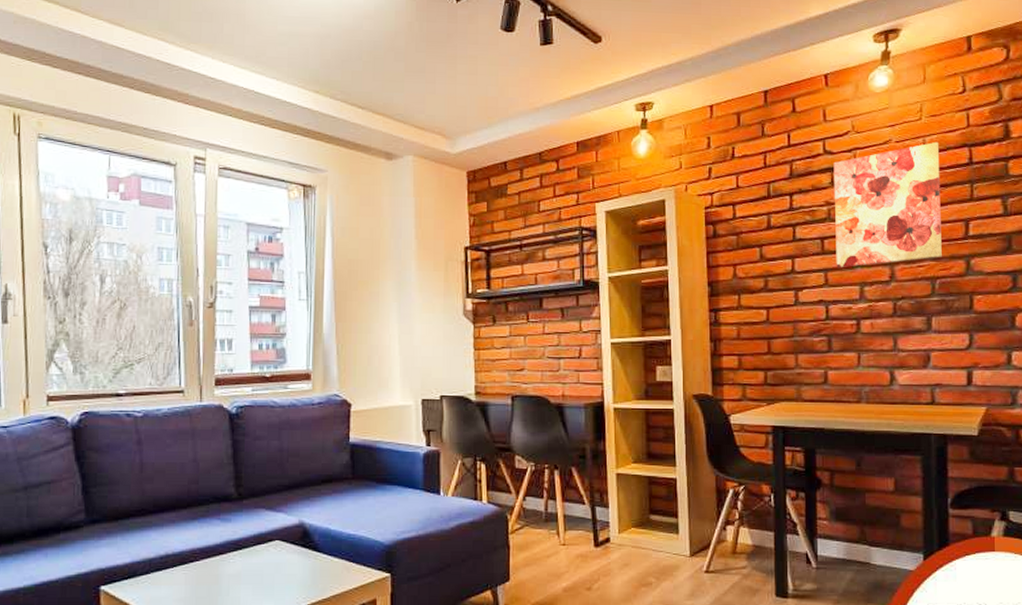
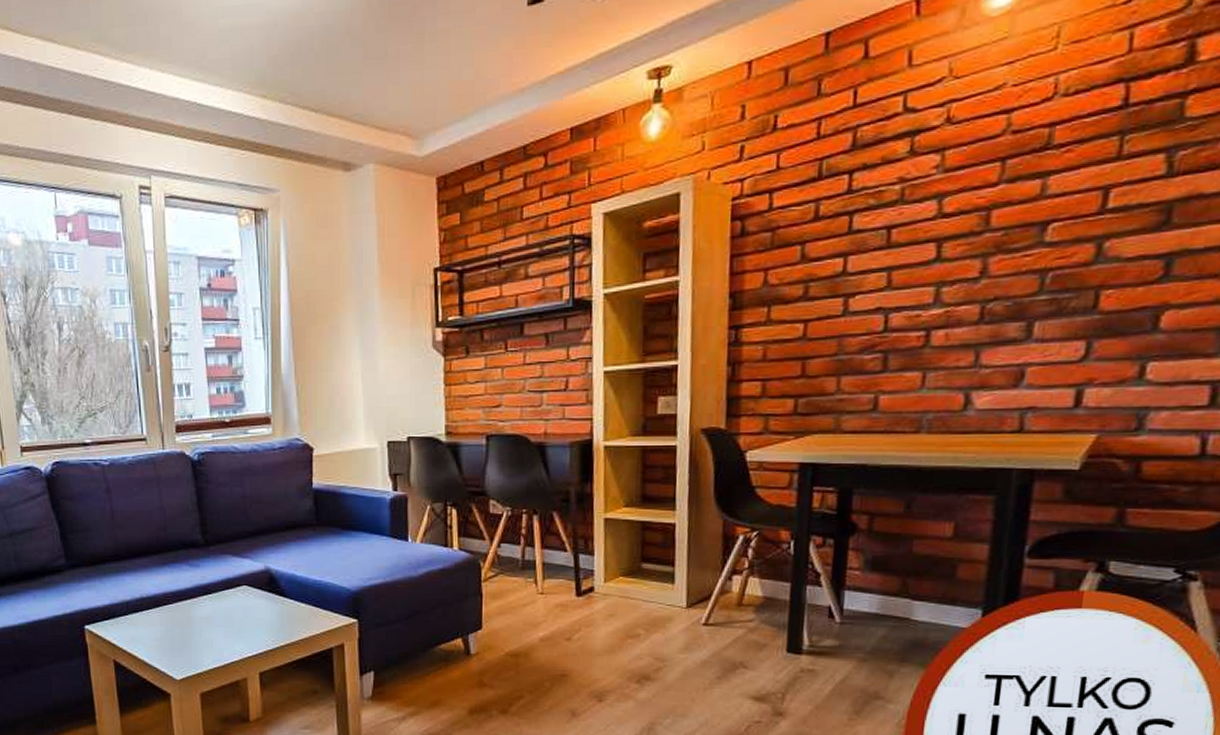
wall art: present [833,141,942,268] -> none [905,79,1080,265]

